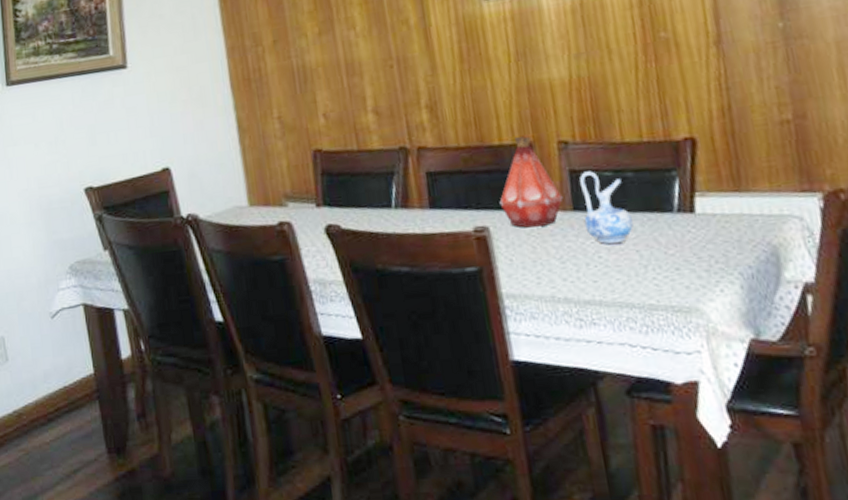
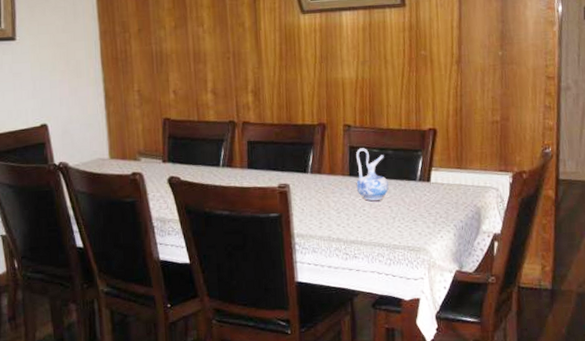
bottle: present [499,136,563,228] -> none [298,119,343,187]

